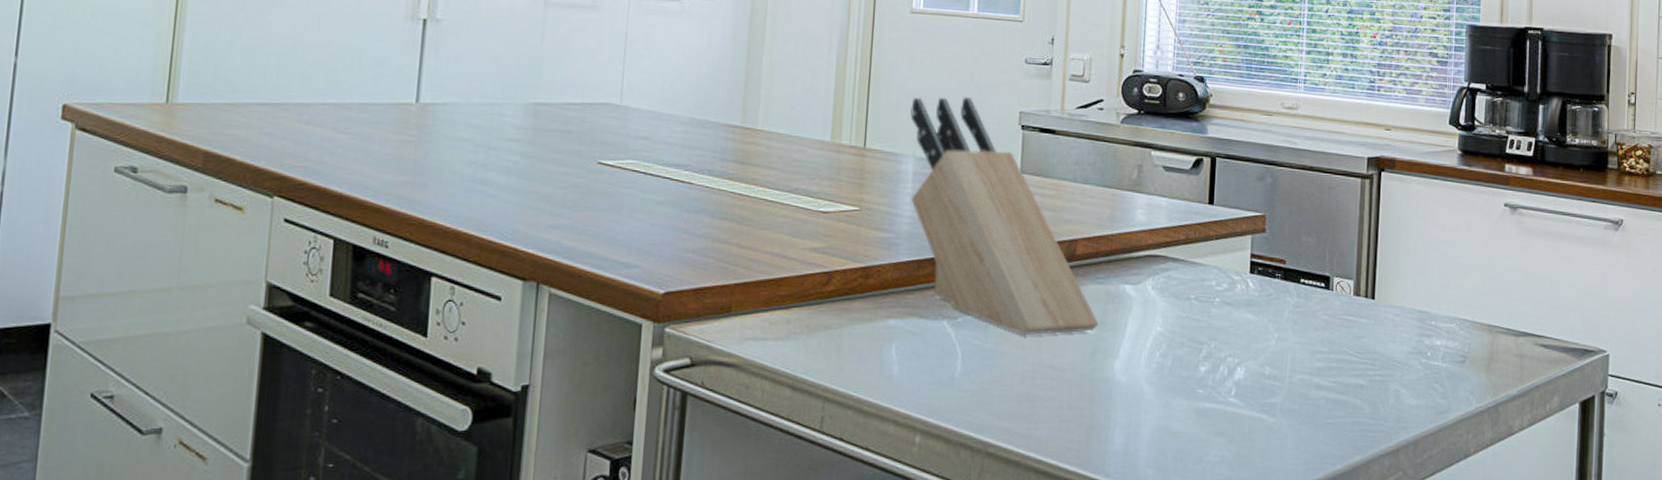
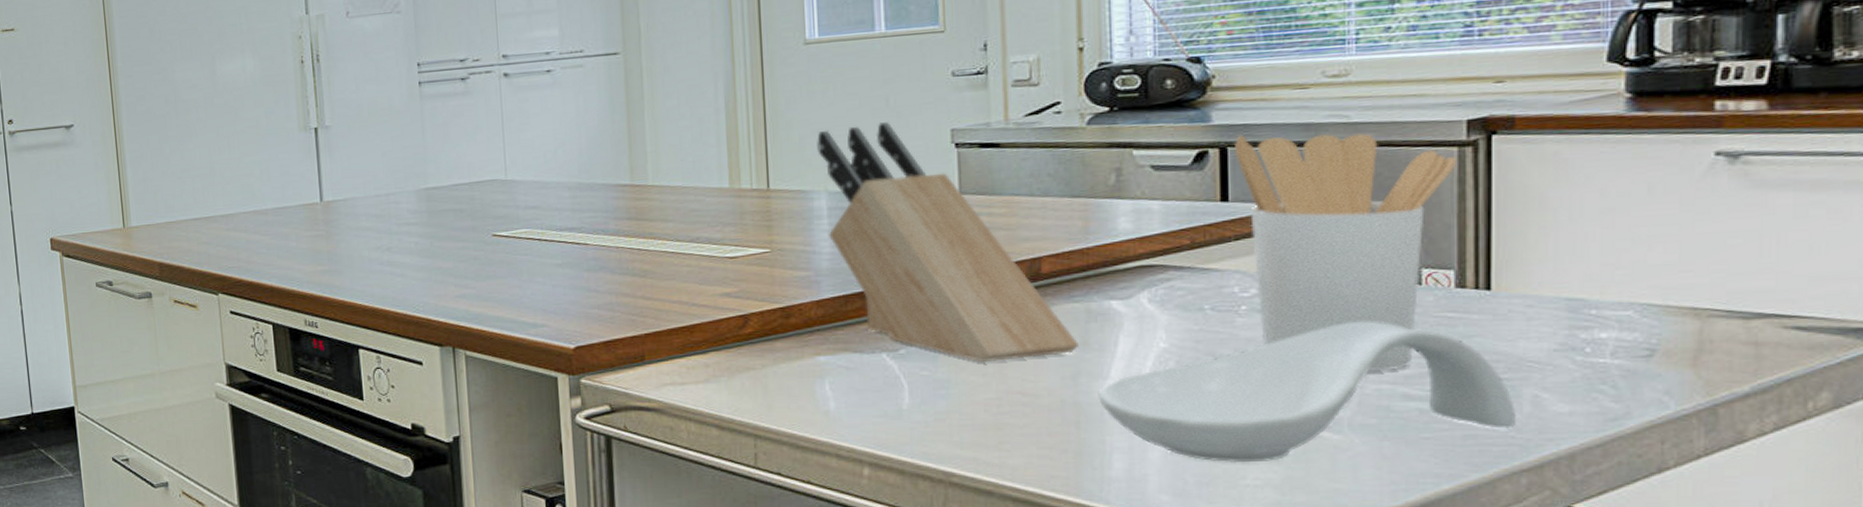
spoon rest: none [1109,318,1385,441] -> present [1098,321,1517,463]
utensil holder: none [1221,148,1360,364] -> present [1235,133,1456,371]

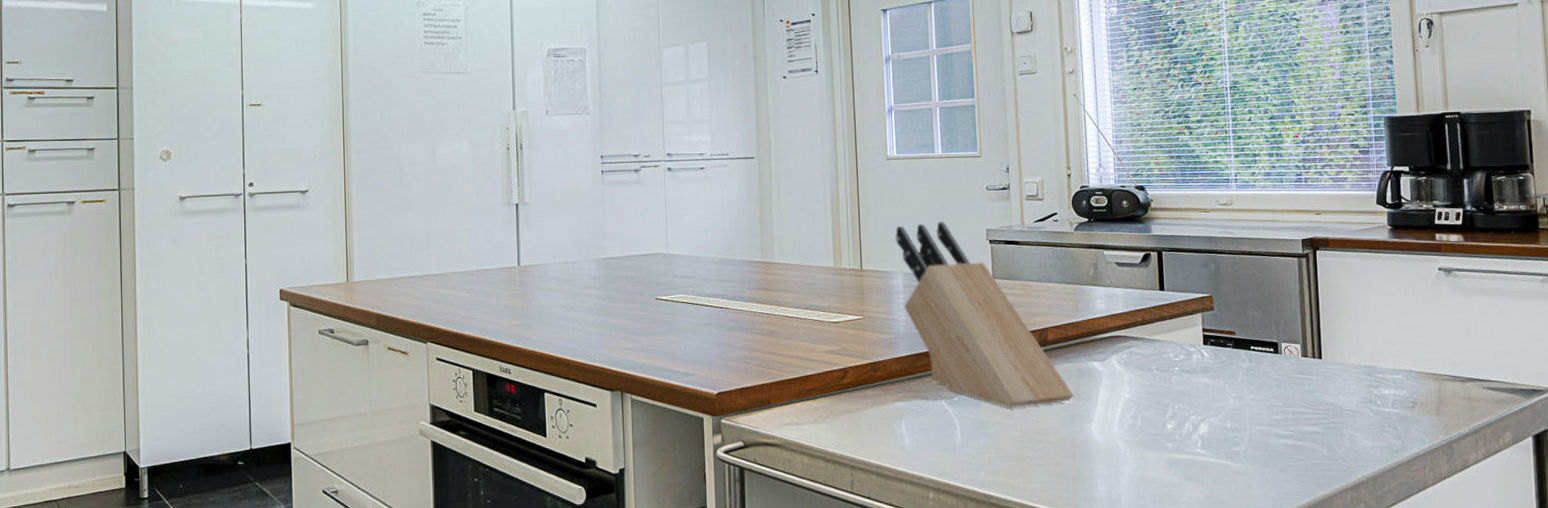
spoon rest: present [1098,321,1517,463] -> none [1087,380,1342,486]
utensil holder: present [1235,133,1456,371] -> none [1166,242,1297,417]

